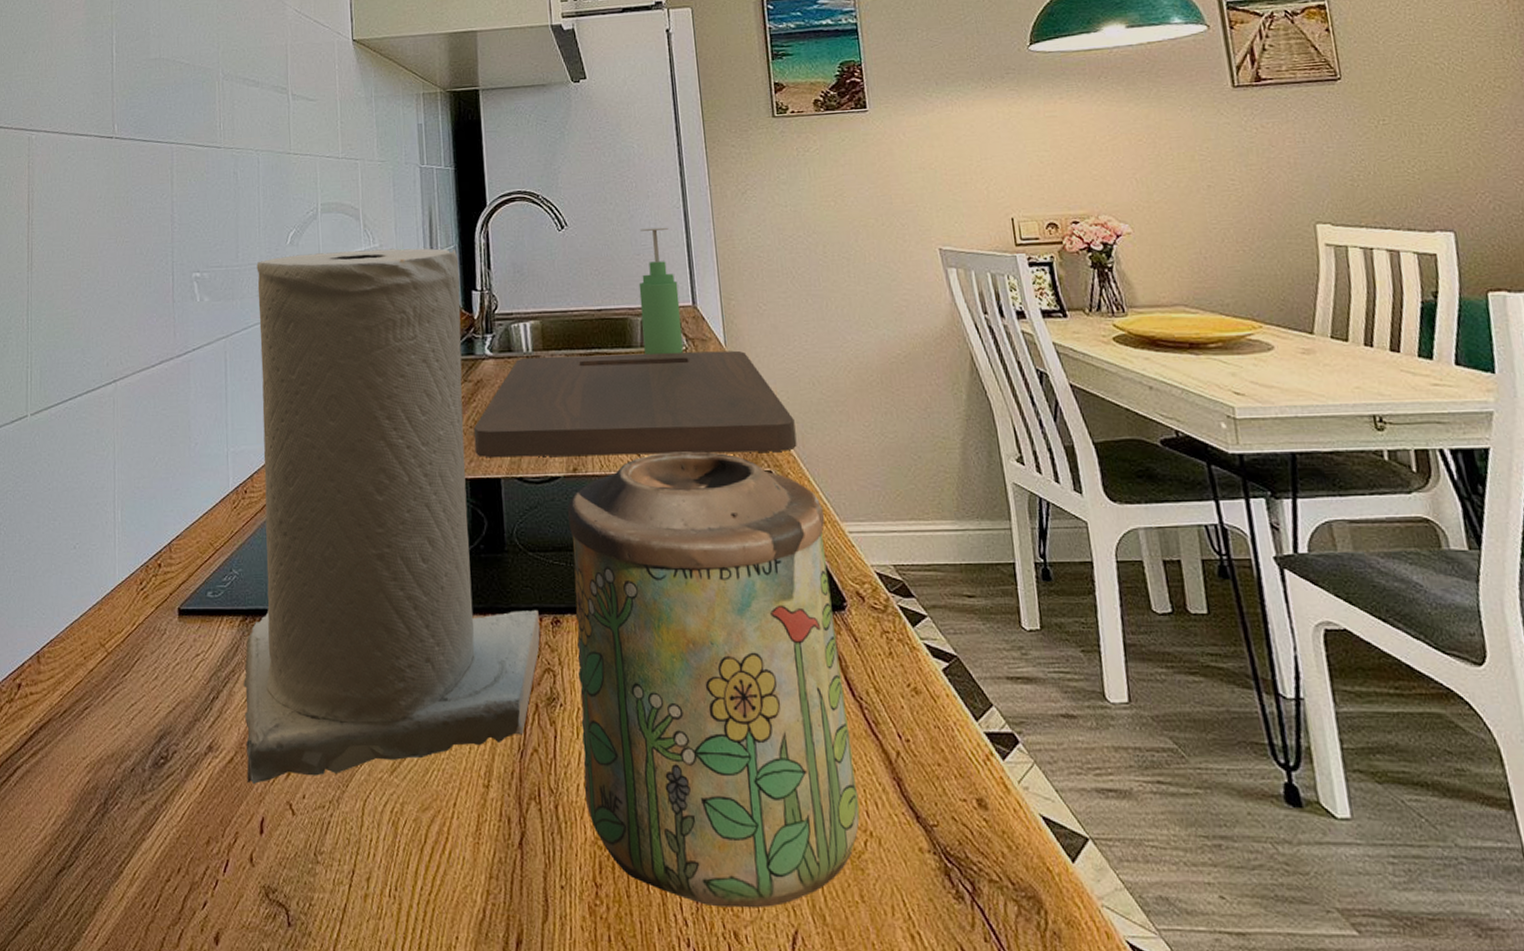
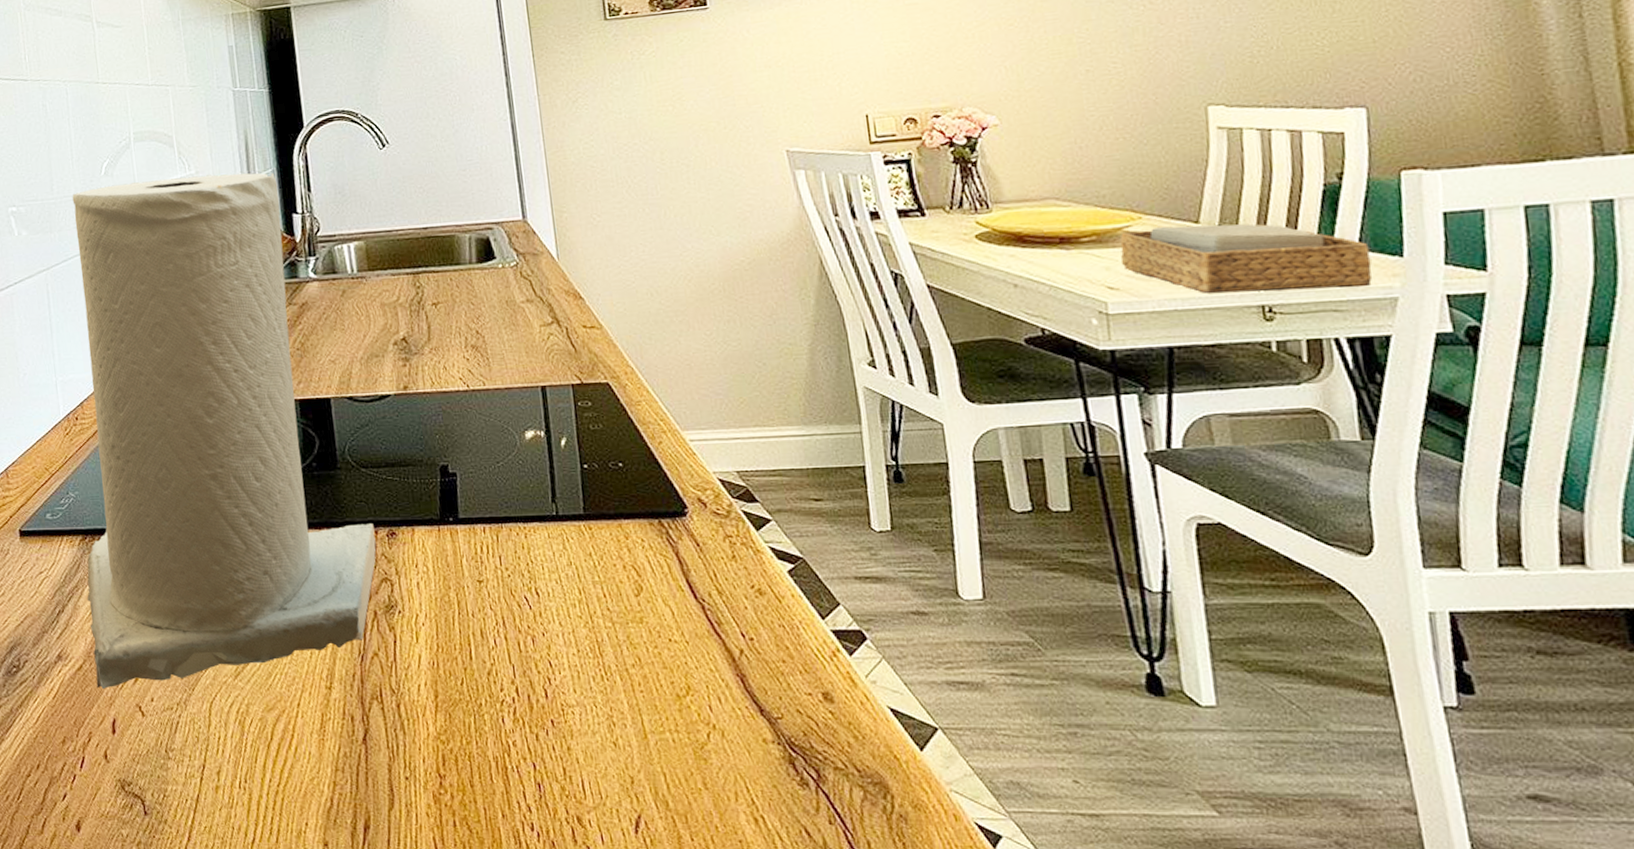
cutting board: present [473,350,797,458] -> none [300,263,635,379]
canister: present [568,451,860,908] -> none [399,365,703,796]
soap dispenser: present [638,227,683,355] -> none [465,140,514,271]
napkin holder: none [1243,336,1469,402] -> present [1119,223,1372,293]

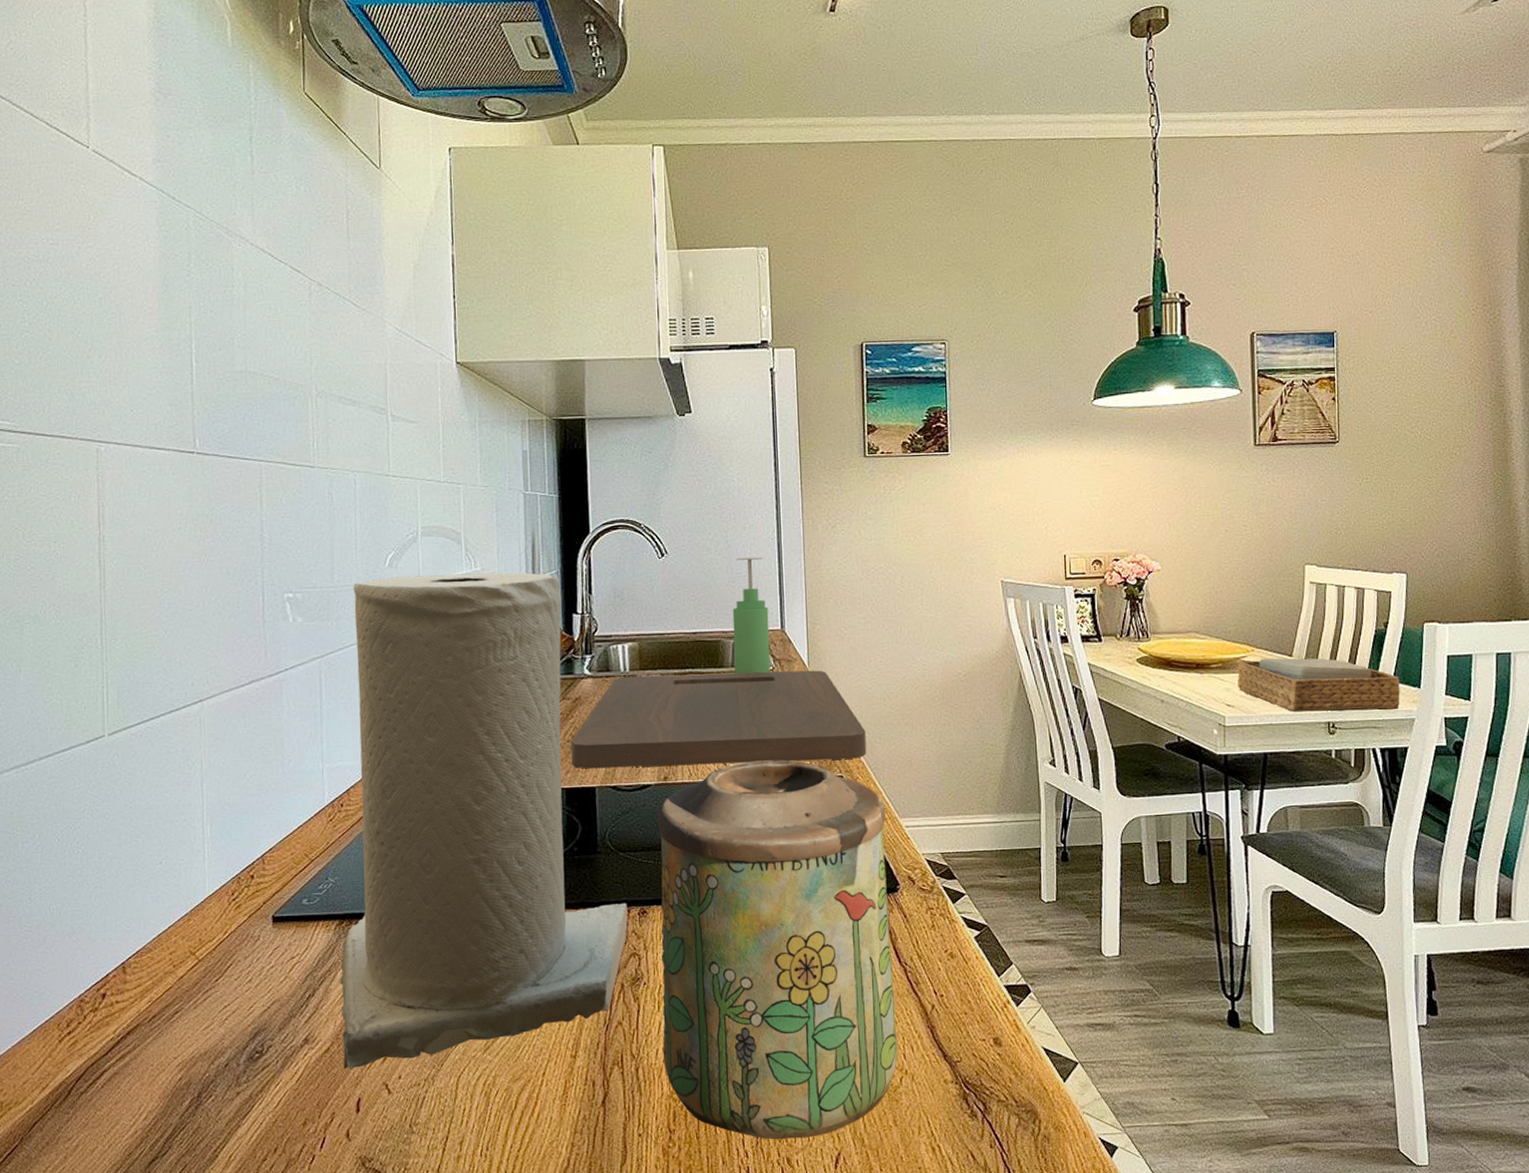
cutting board: none [300,263,635,379] -> present [570,670,867,769]
canister: none [399,365,703,796] -> present [658,759,898,1140]
soap dispenser: none [465,140,514,271] -> present [732,557,770,674]

